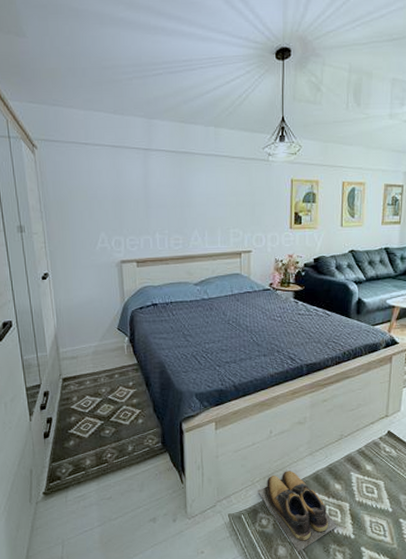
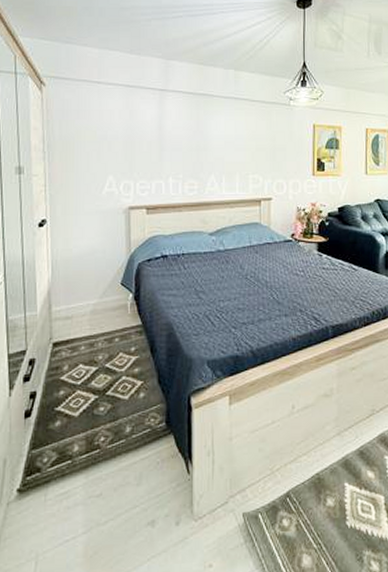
shoes: present [258,471,338,552] -> none [278,455,372,562]

